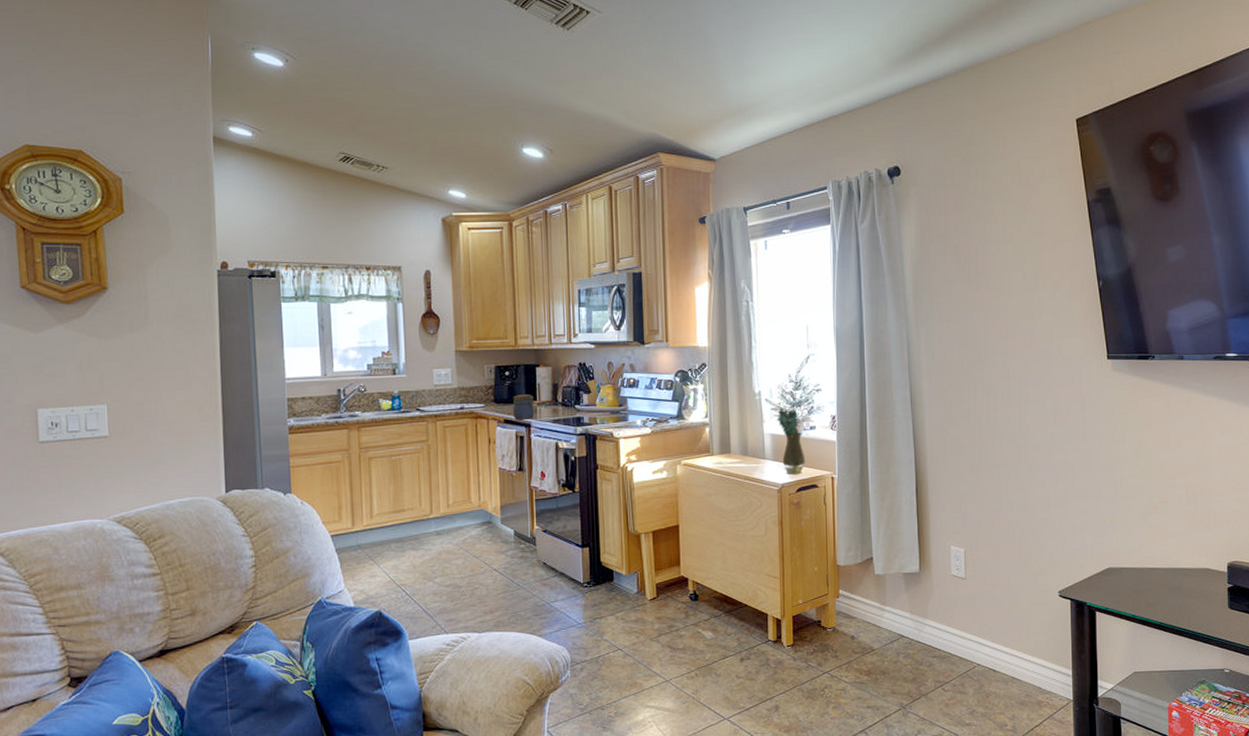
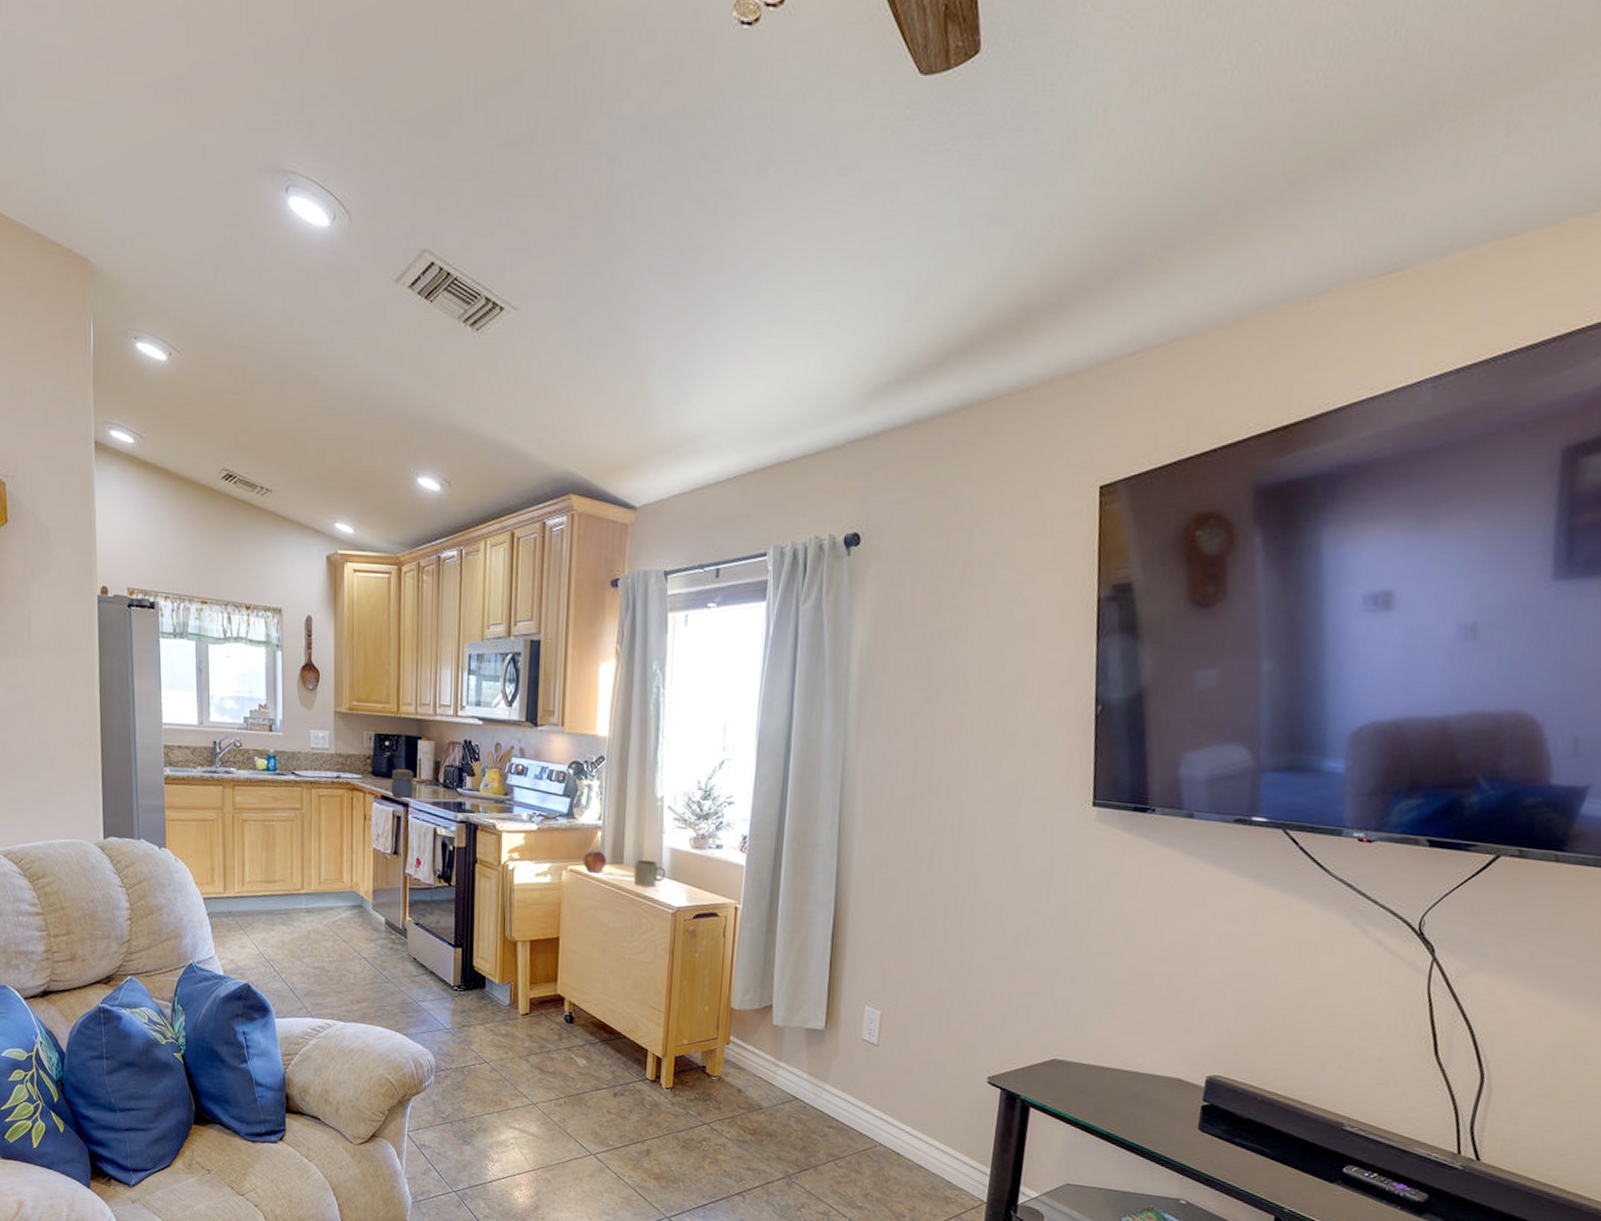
fruit: none [694,444,716,464] -> present [583,850,606,873]
mug: none [740,446,769,471] -> present [633,859,666,888]
vase: present [776,407,806,474] -> none [678,817,708,898]

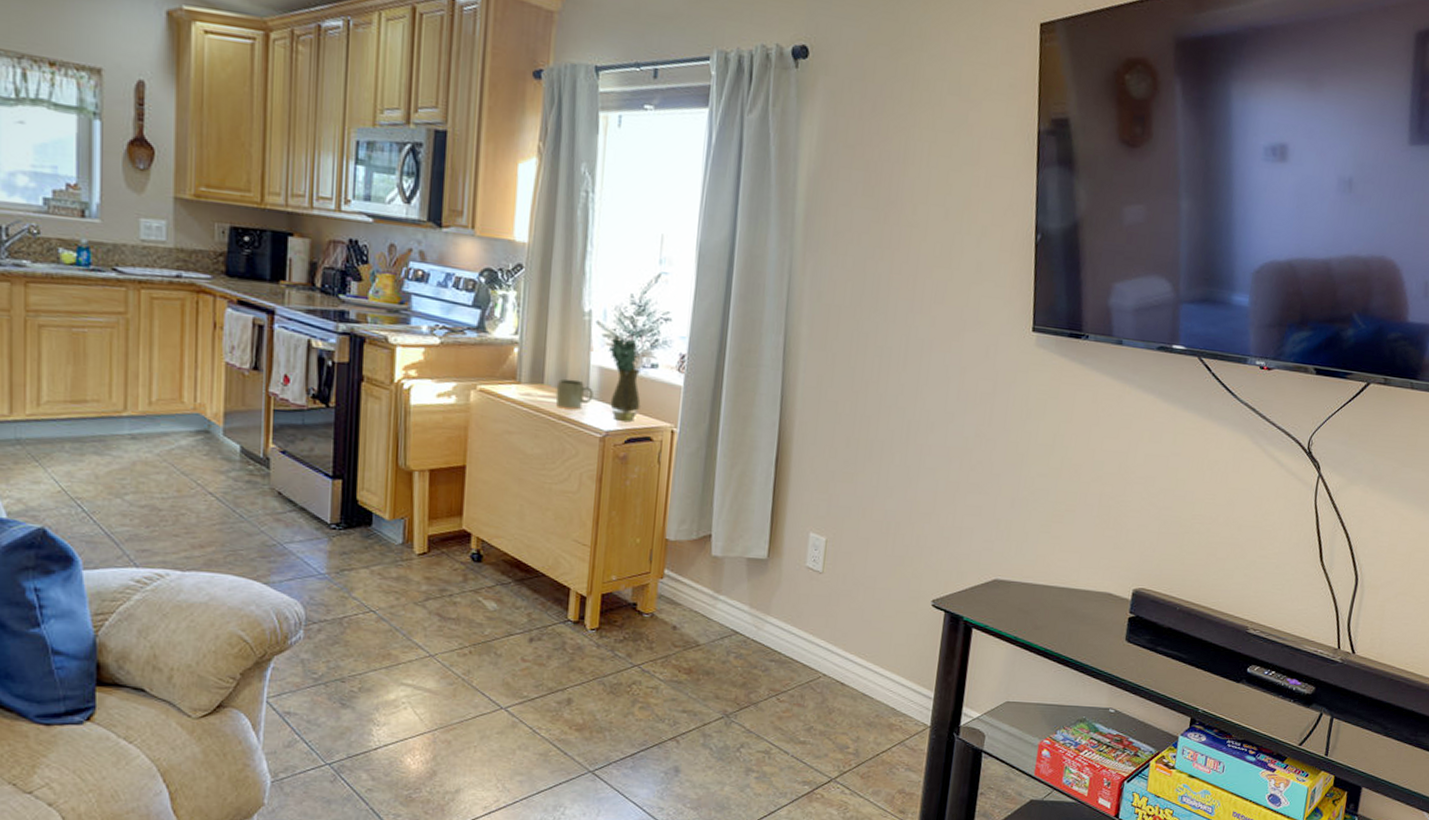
jar: present [391,769,415,798] -> none [251,269,283,304]
fruit: present [583,850,606,873] -> none [495,368,524,394]
vase: none [678,817,708,898] -> present [608,334,641,421]

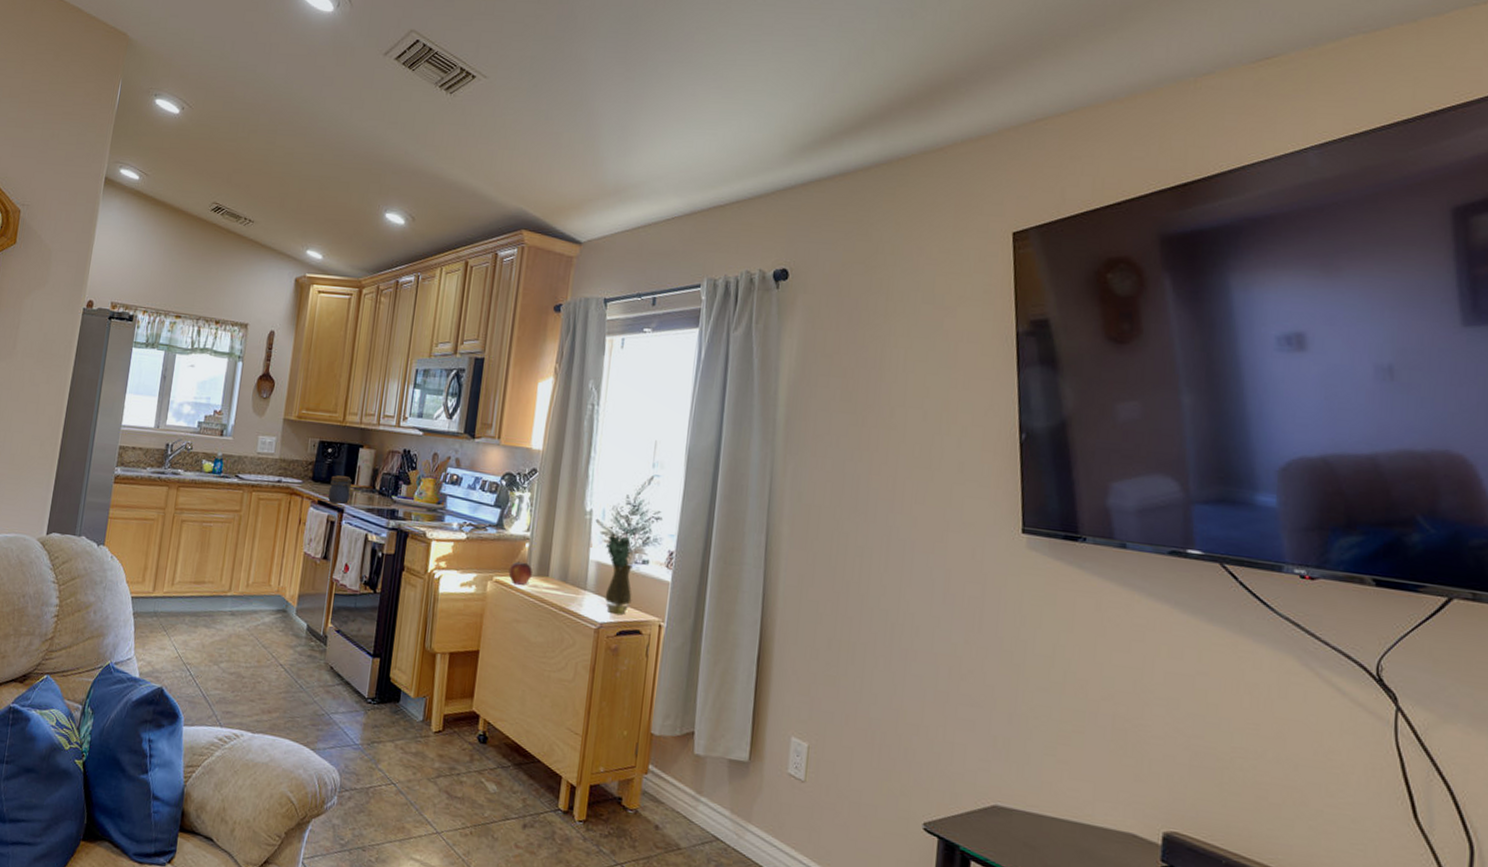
jar: none [251,269,283,304] -> present [328,475,352,504]
fruit: none [495,368,524,394] -> present [508,561,532,585]
mug: present [555,379,593,410] -> none [557,572,591,602]

